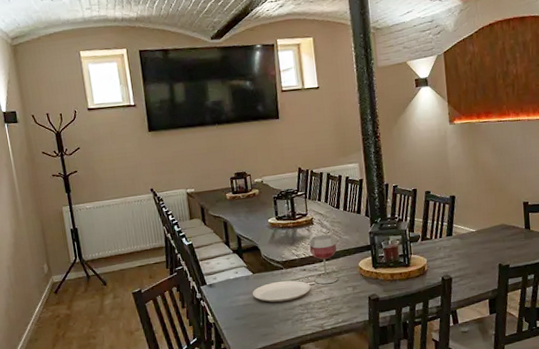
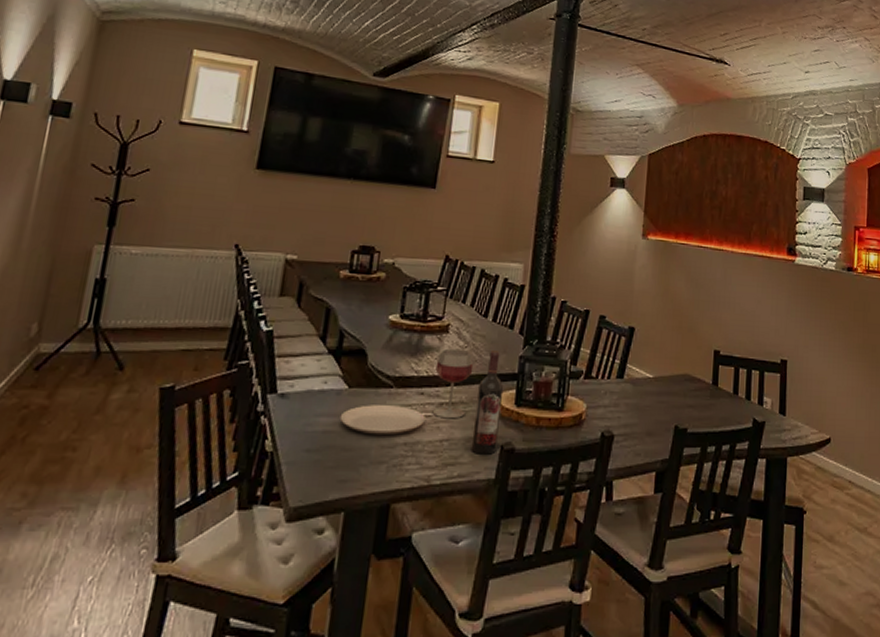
wine bottle: none [343,231,366,305] -> present [471,351,504,455]

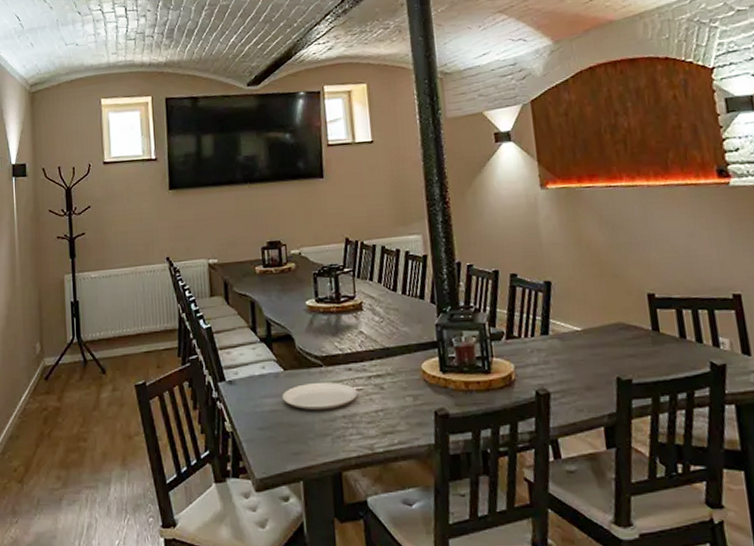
wineglass: present [432,348,474,419] -> none [357,324,394,391]
wine bottle: present [471,351,504,455] -> none [401,322,431,422]

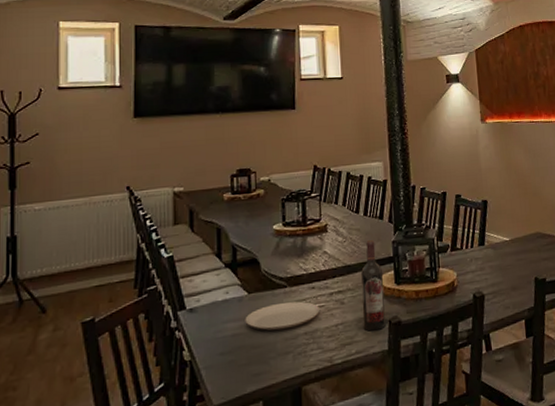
wine bottle: none [401,322,431,422] -> present [361,240,385,332]

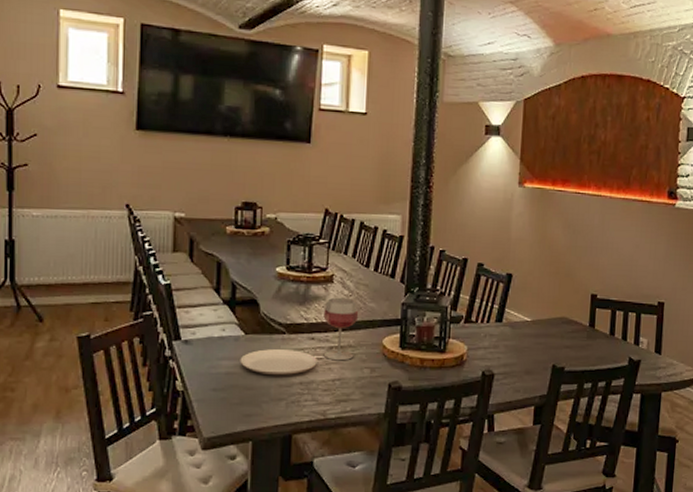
wineglass: none [321,244,354,306] -> present [323,297,359,361]
wine bottle: present [361,240,385,332] -> none [361,298,389,392]

